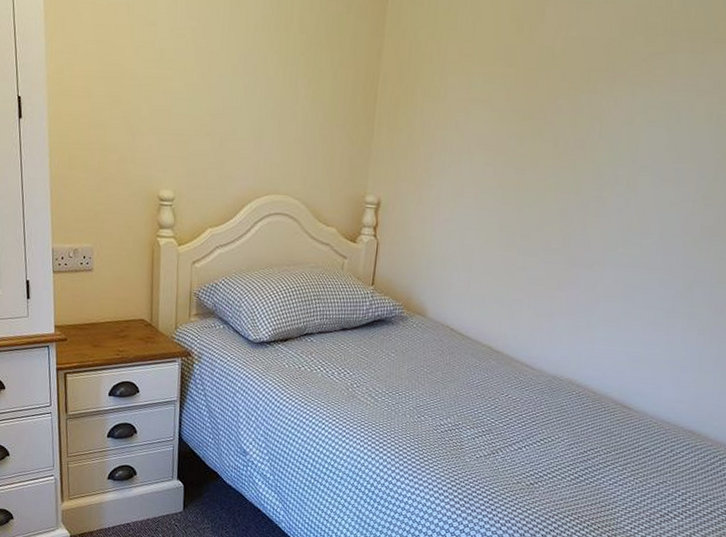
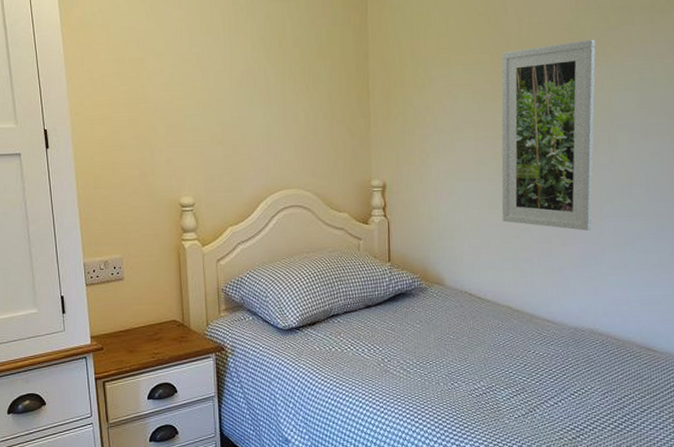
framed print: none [498,64,636,277] -> present [501,40,596,231]

